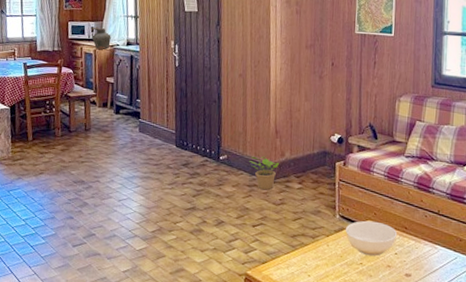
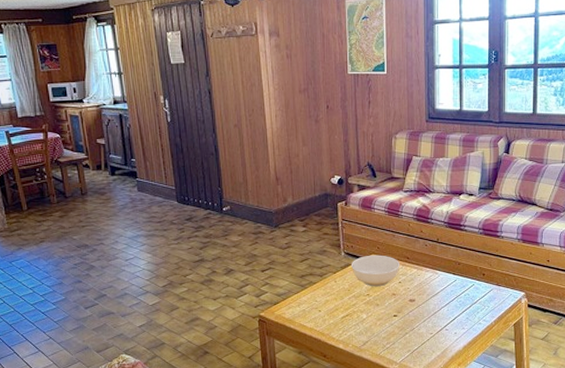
ceramic jug: present [91,27,111,50] -> none [74,87,96,111]
potted plant: present [249,156,279,190] -> none [252,203,282,236]

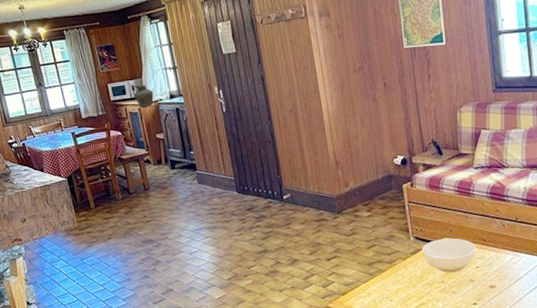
ceramic jug: none [74,87,96,111] -> present [132,84,154,108]

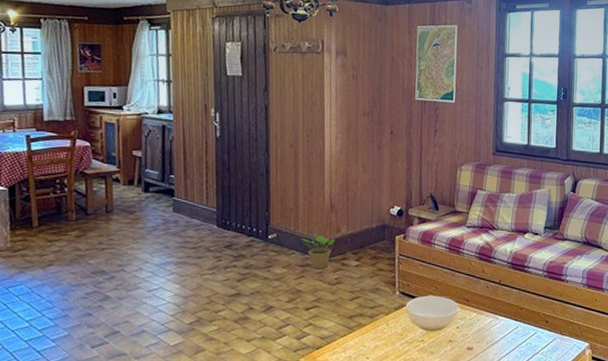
ceramic jug: present [132,84,154,108] -> none [113,92,138,119]
potted plant: none [313,189,344,223] -> present [301,233,334,270]

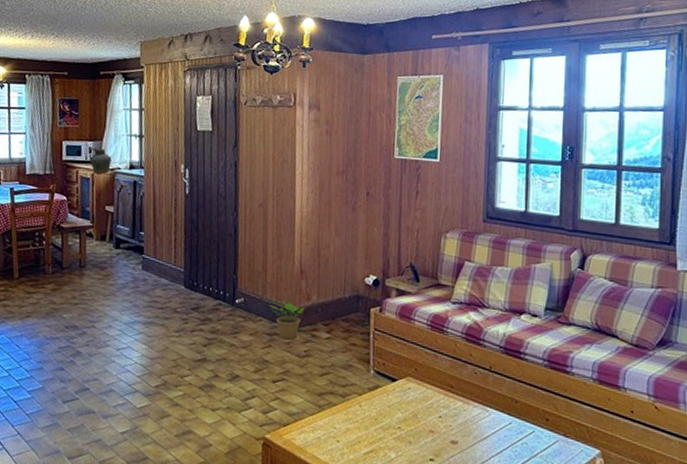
ceramic jug: none [113,92,138,119] -> present [88,147,112,174]
bowl: present [405,295,459,331] -> none [380,377,442,419]

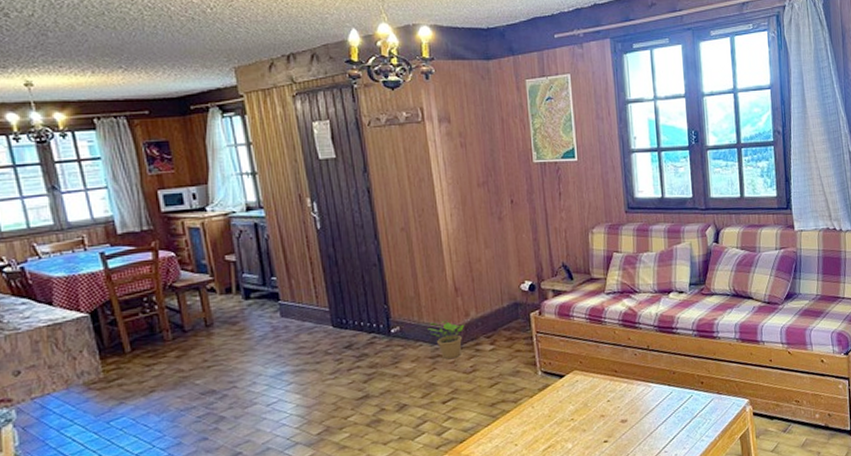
ceramic jug: present [88,147,112,174] -> none [193,192,223,222]

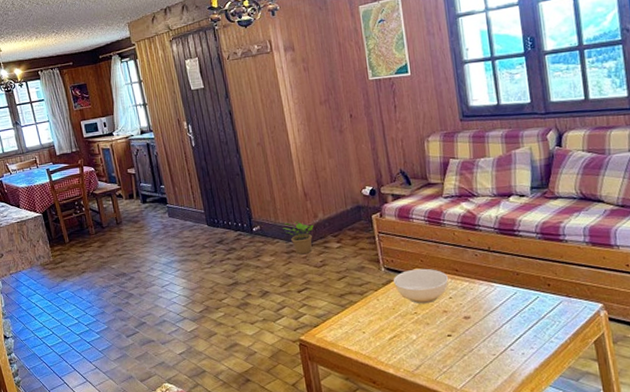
bowl: none [550,370,608,409] -> present [393,268,449,303]

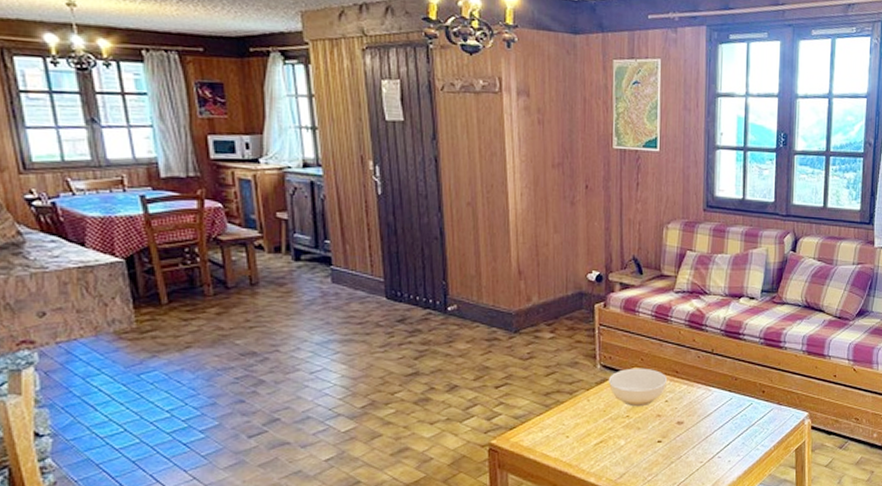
potted plant: present [283,220,314,255] -> none [486,303,525,344]

